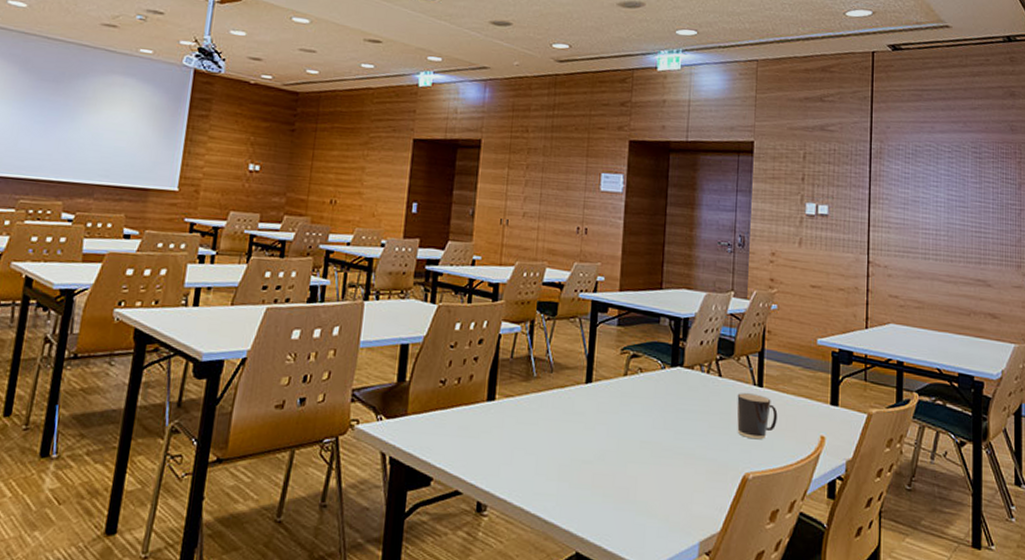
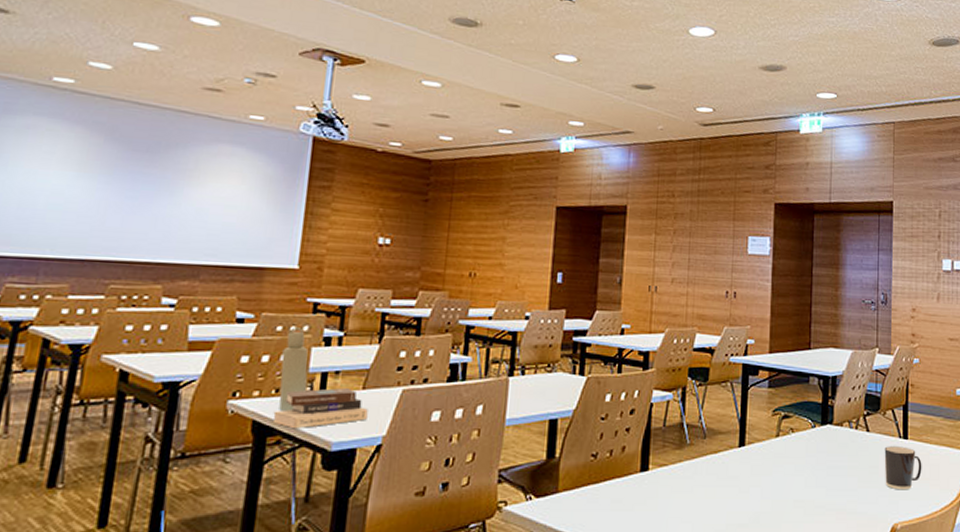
books: none [151,302,235,339] -> present [272,388,368,429]
bottle: none [158,245,185,322] -> present [279,327,309,411]

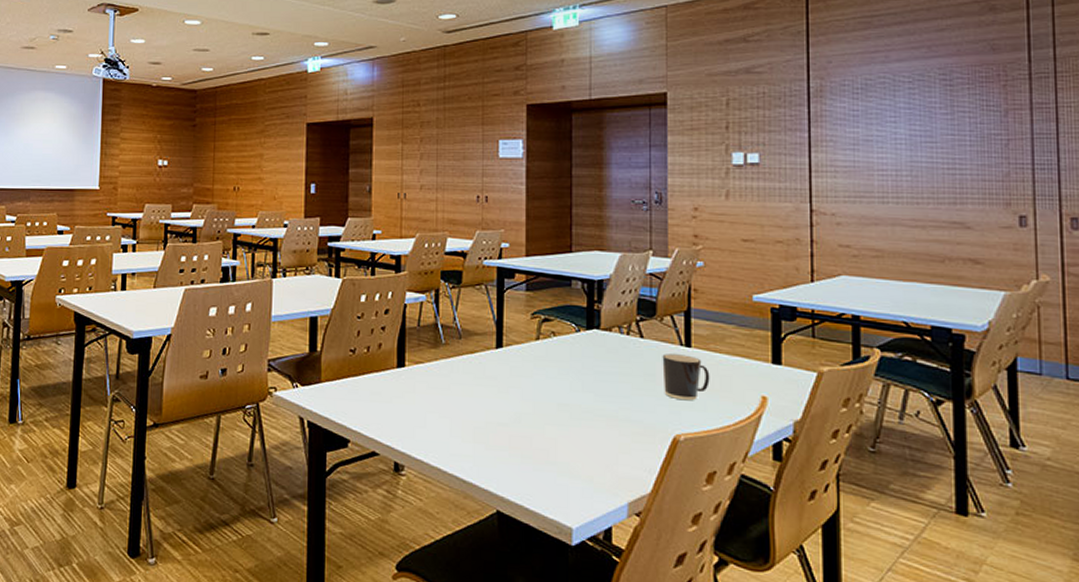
books: present [272,388,368,429] -> none [88,287,159,320]
bottle: present [279,327,309,411] -> none [91,237,112,305]

